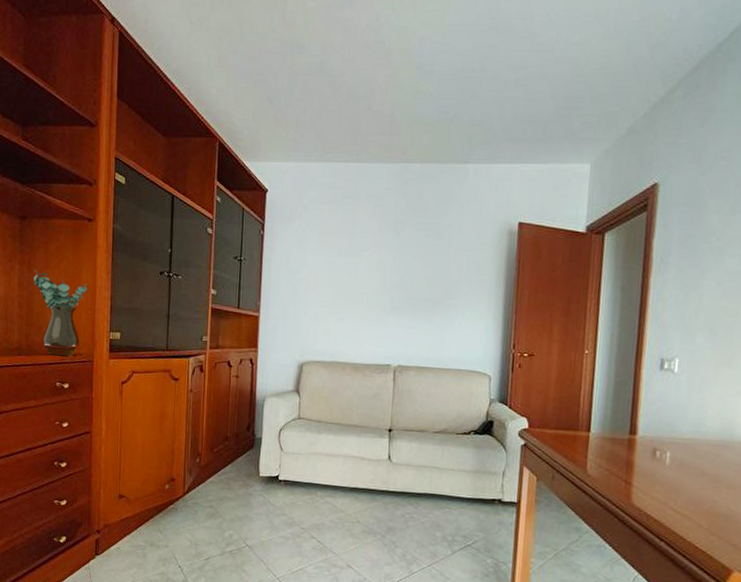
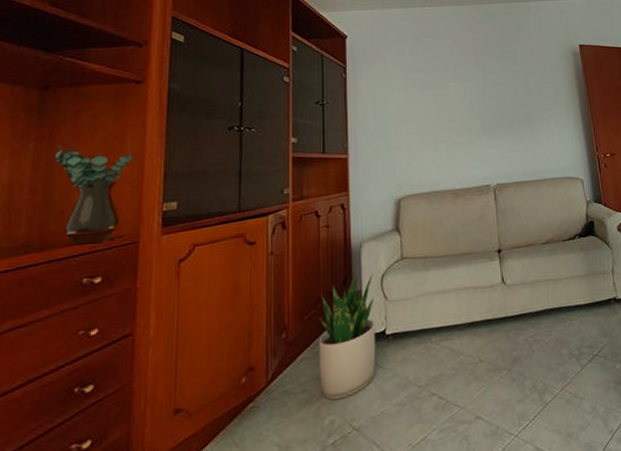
planter: none [223,426,272,521] -> present [317,274,376,401]

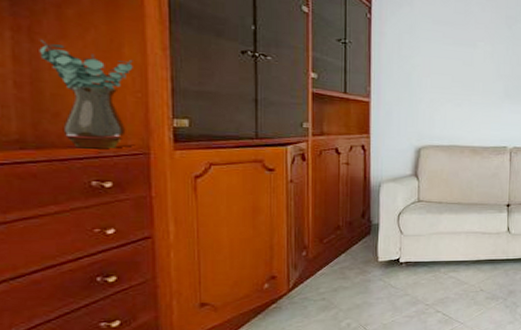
planter: present [317,274,376,401] -> none [336,211,391,309]

